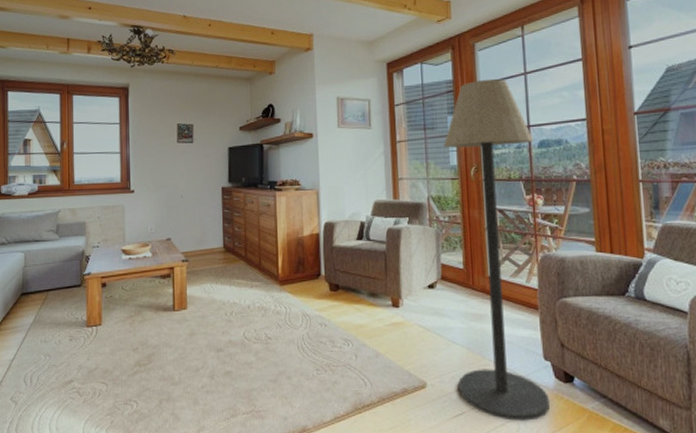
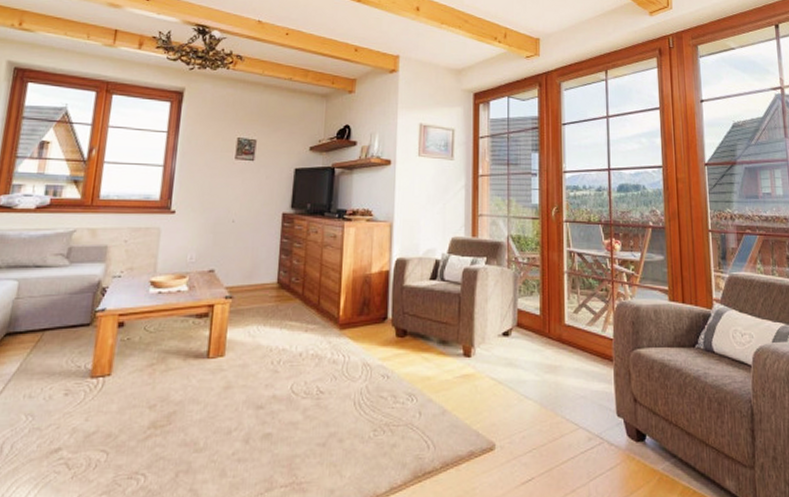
floor lamp: present [444,78,550,421] -> none [526,119,621,486]

